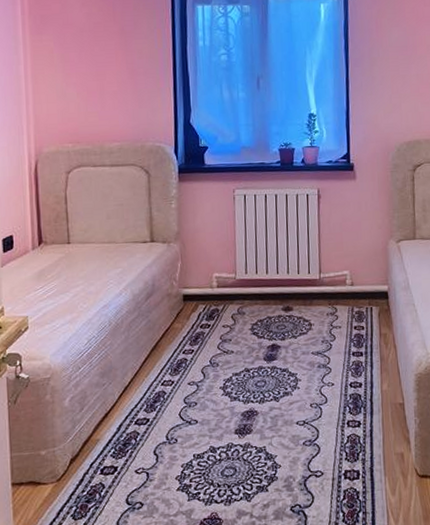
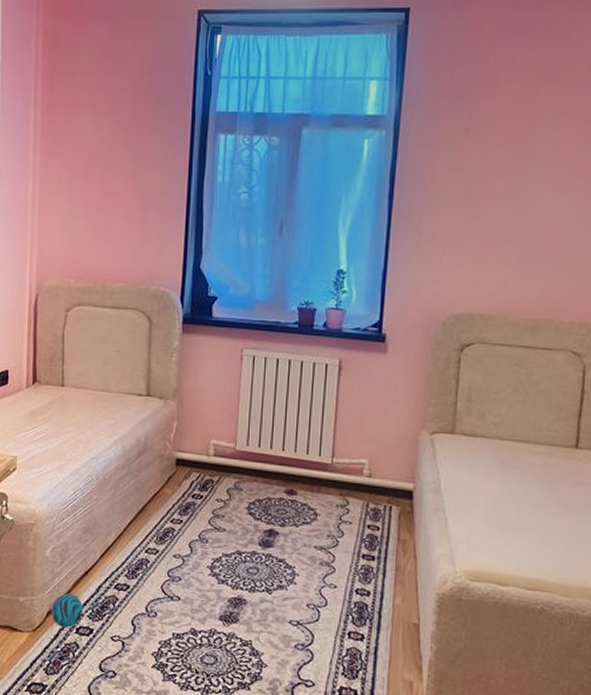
decorative ball: none [74,437,106,471] -> present [51,593,83,628]

